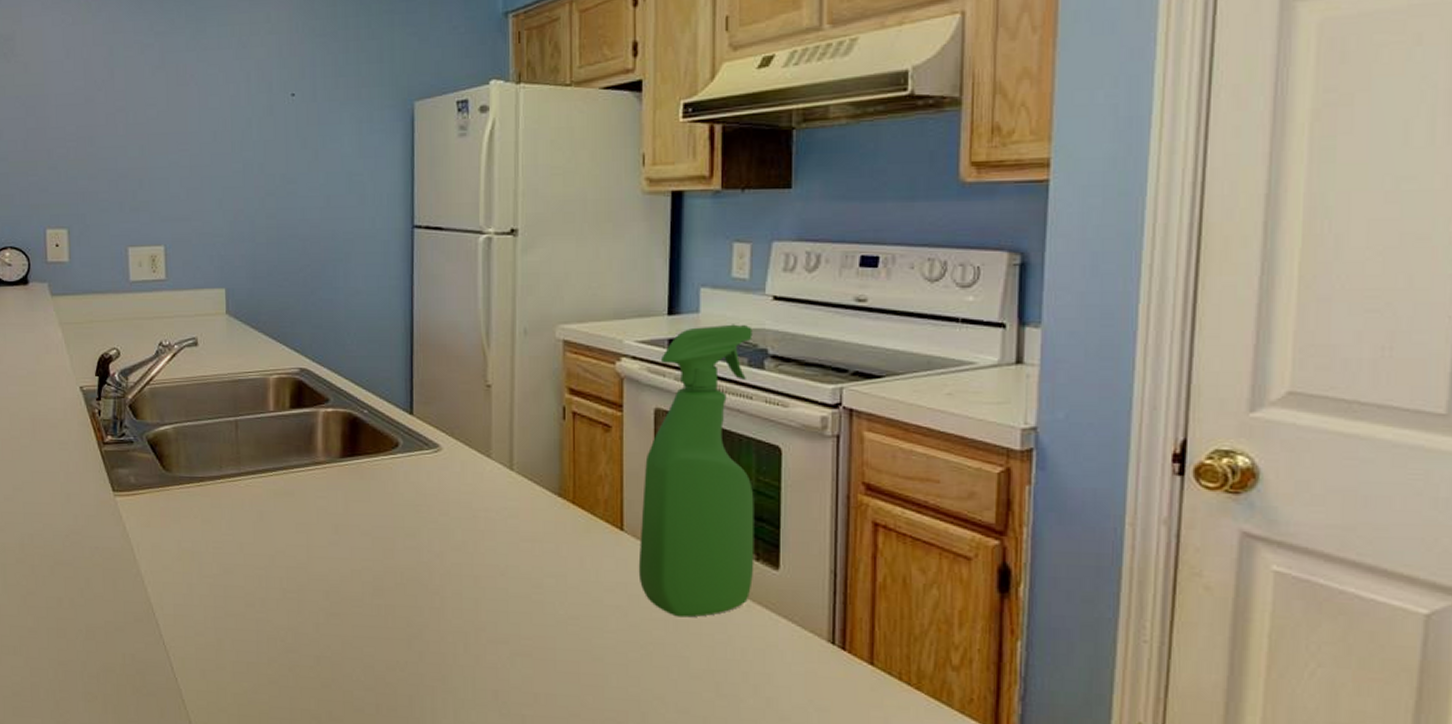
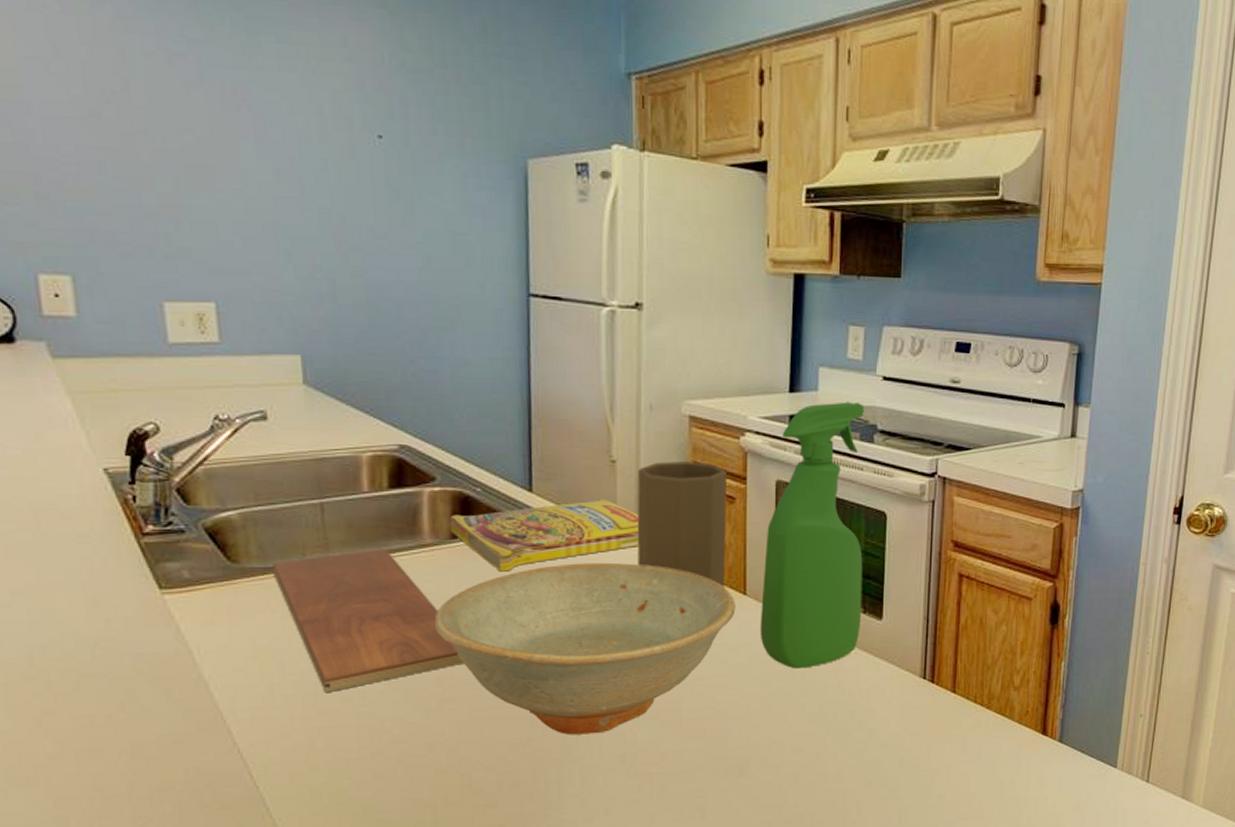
chopping board: none [196,464,349,597] -> present [271,548,464,694]
dish: none [324,487,612,665] -> present [434,562,736,735]
food package: none [340,423,514,492] -> present [450,498,640,572]
cup: none [511,387,603,522] -> present [637,461,728,588]

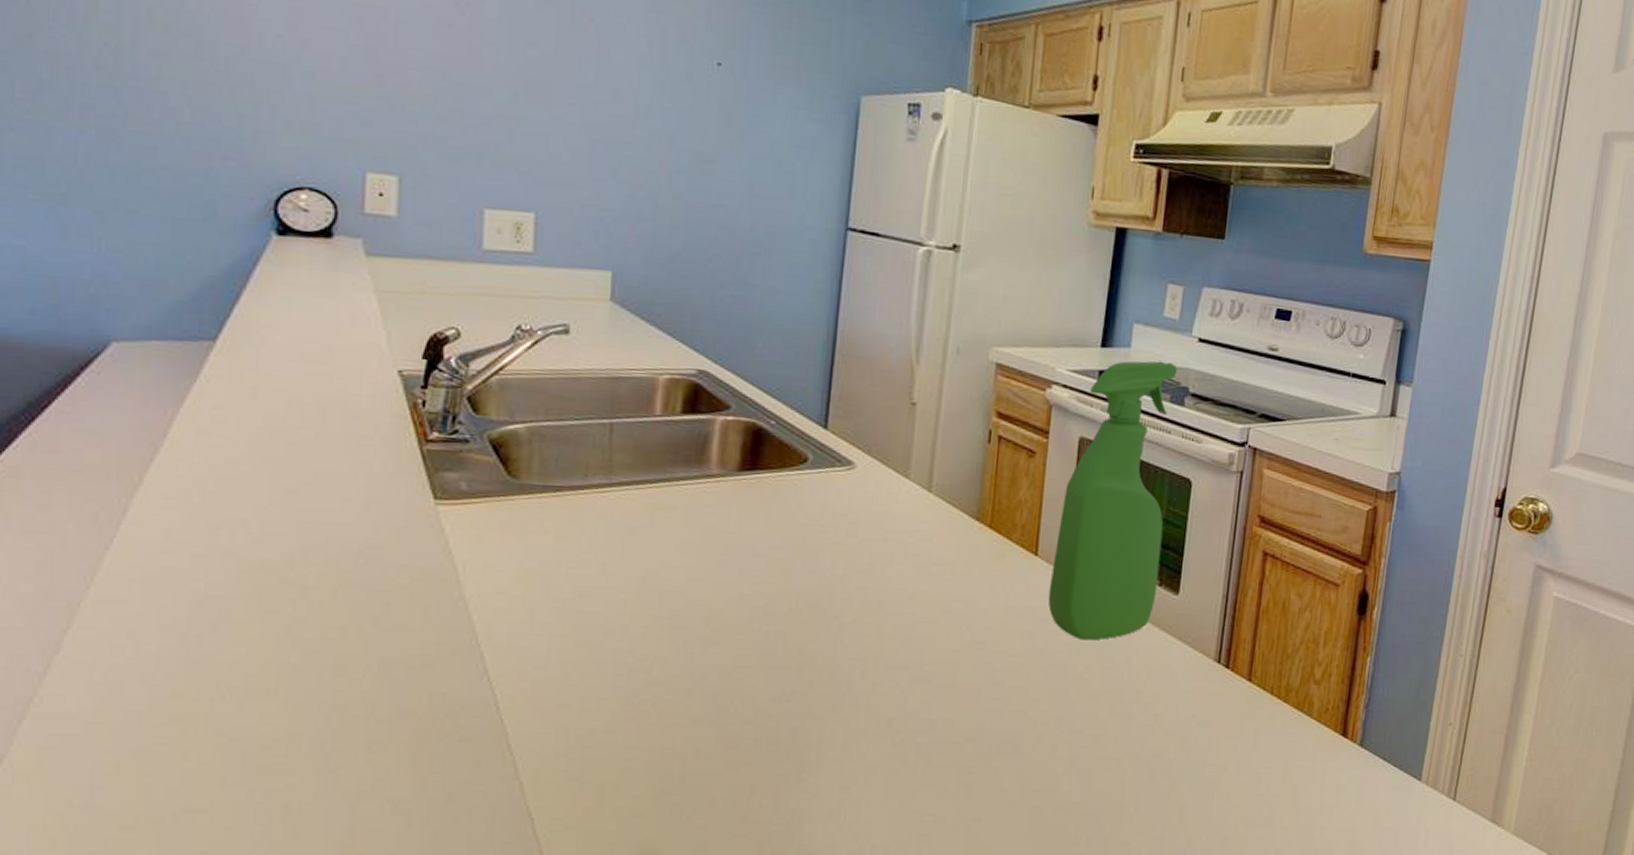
chopping board: present [271,548,464,694] -> none [551,475,736,625]
dish: present [434,562,736,735] -> none [709,507,1026,693]
food package: present [450,498,640,572] -> none [739,441,935,511]
cup: present [637,461,728,588] -> none [927,408,1030,547]

